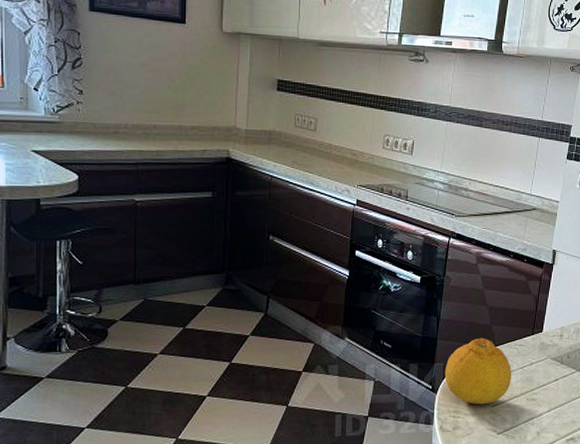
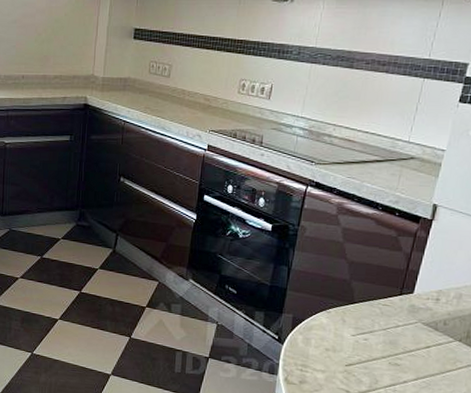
fruit: present [445,337,512,405] -> none [293,292,373,363]

